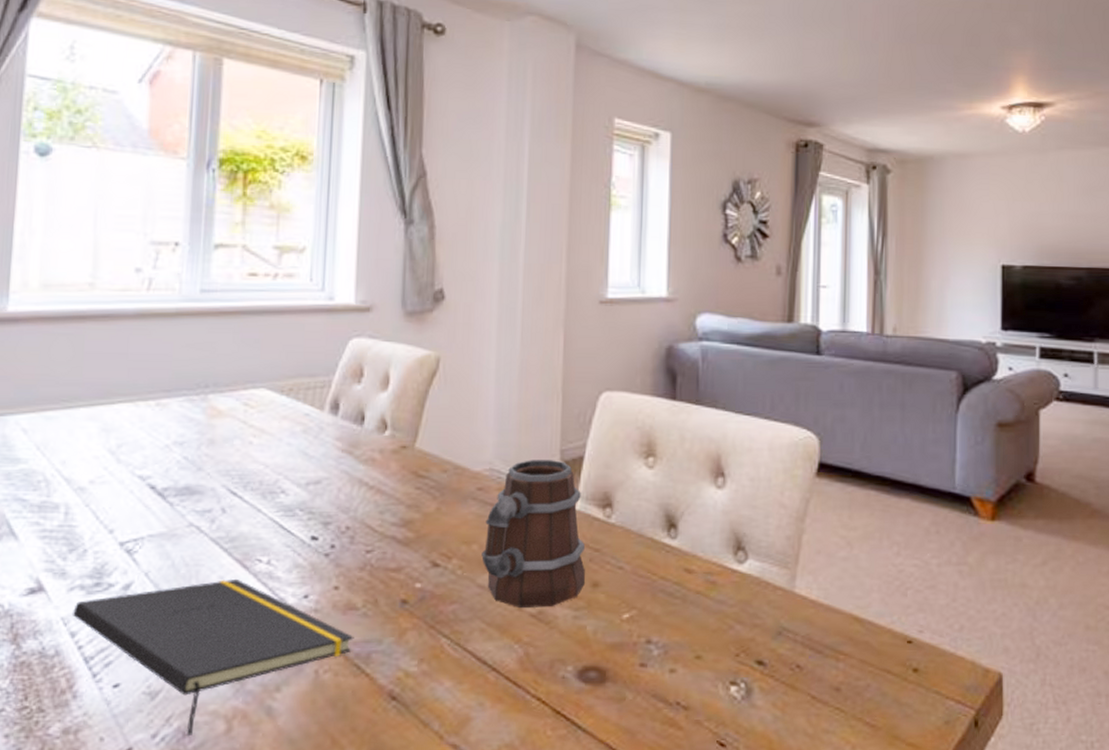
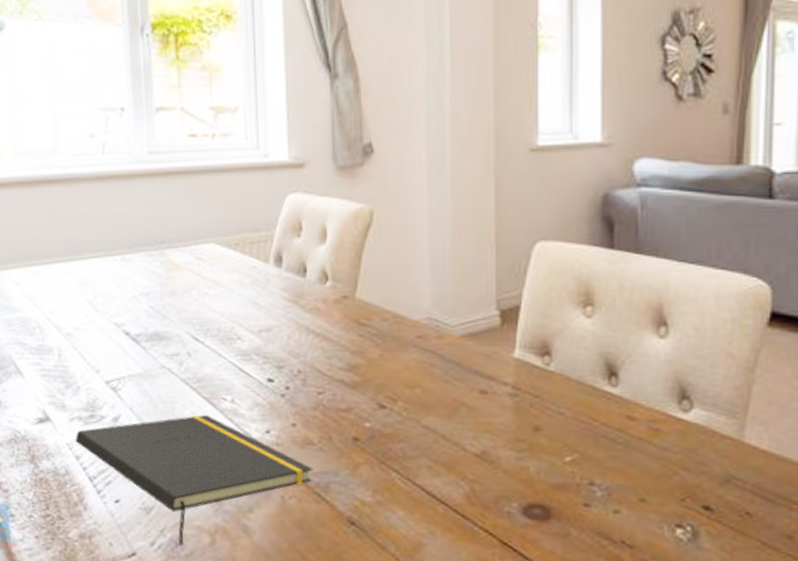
mug: present [481,459,585,608] -> none [425,308,526,449]

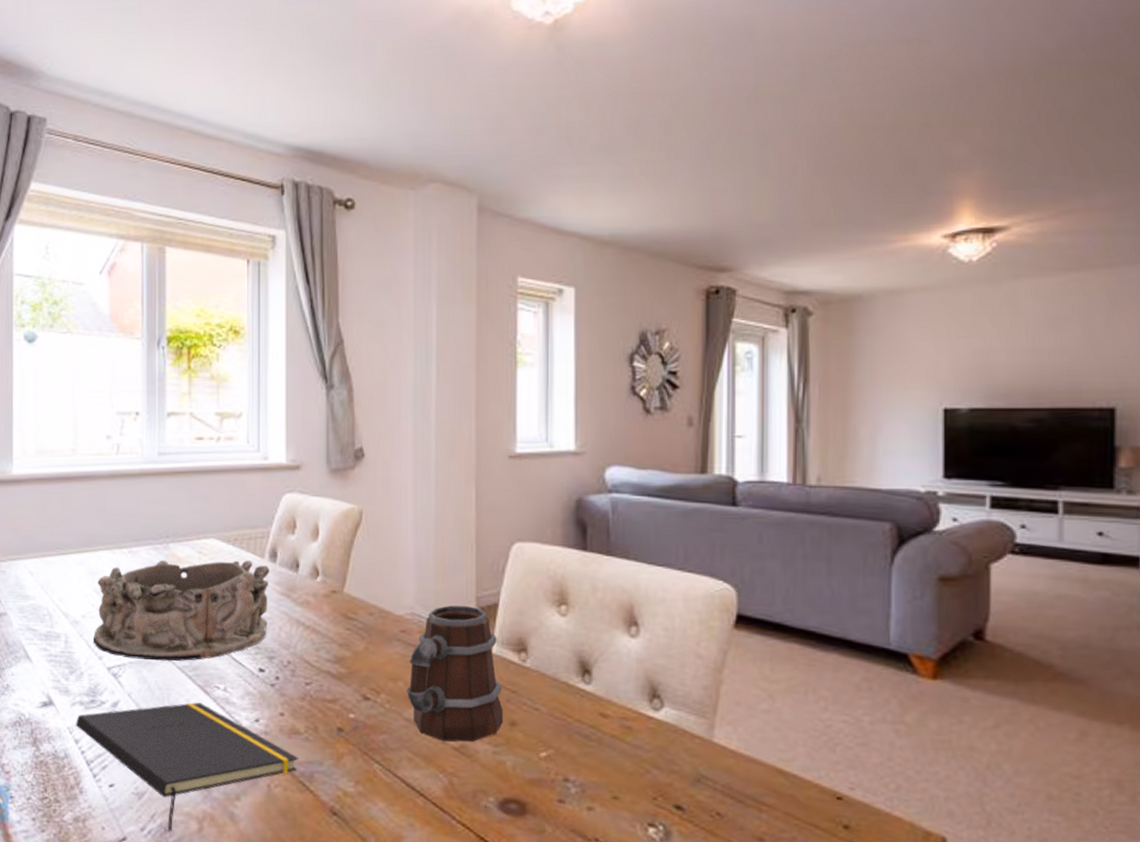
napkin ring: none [88,266,275,373] -> present [93,559,269,662]
mug: none [425,308,526,449] -> present [407,605,503,742]

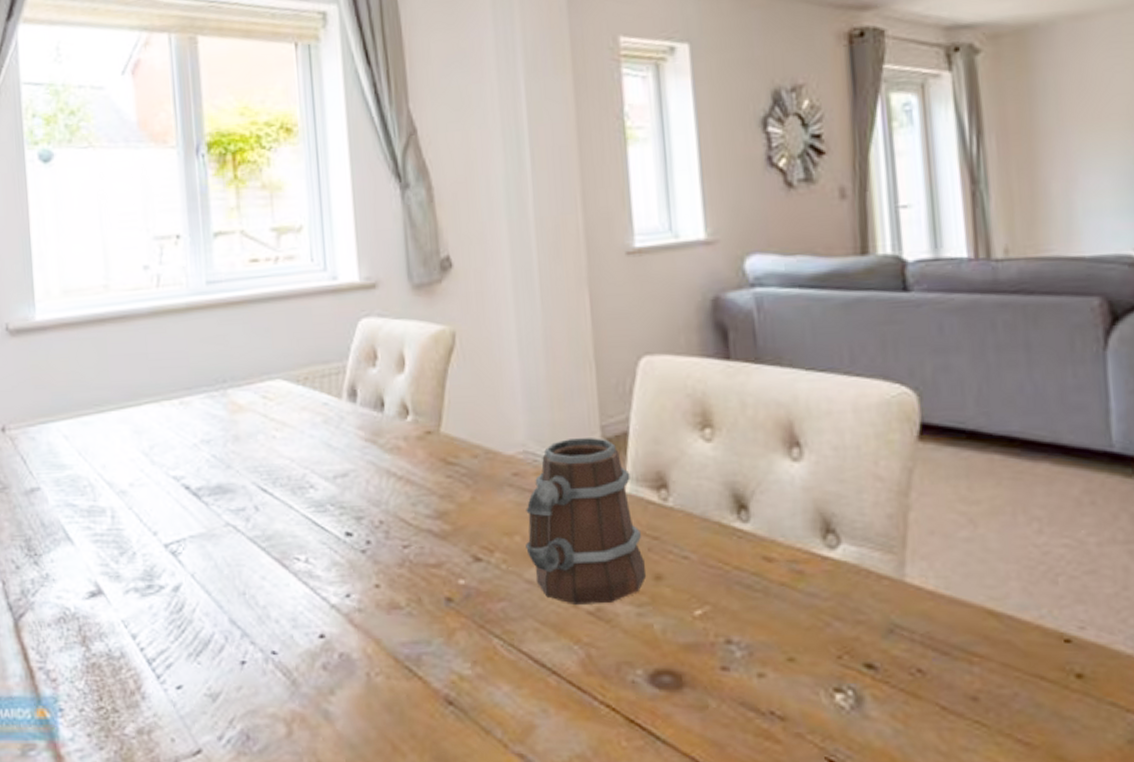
notepad: present [76,702,299,832] -> none [131,578,402,740]
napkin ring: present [93,559,269,662] -> none [144,402,352,532]

